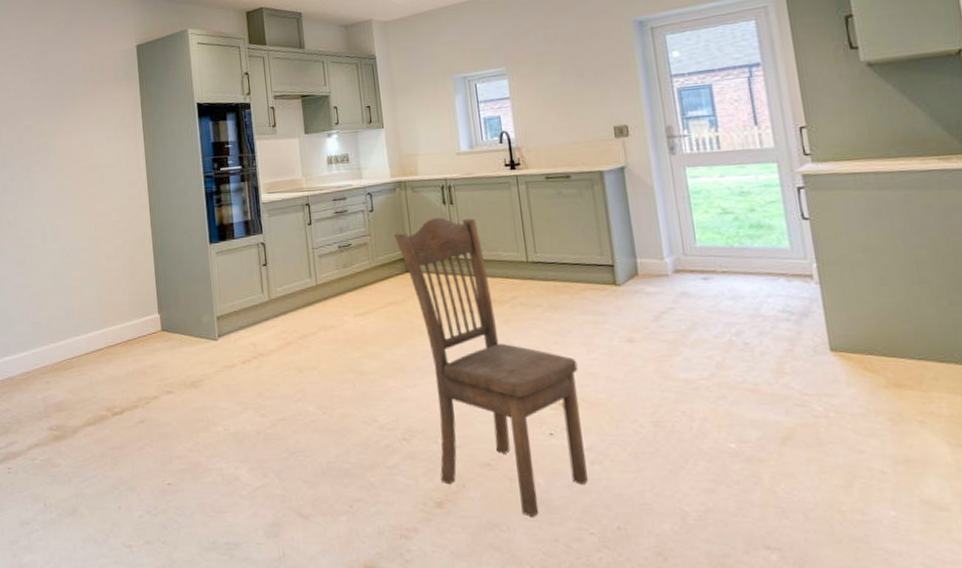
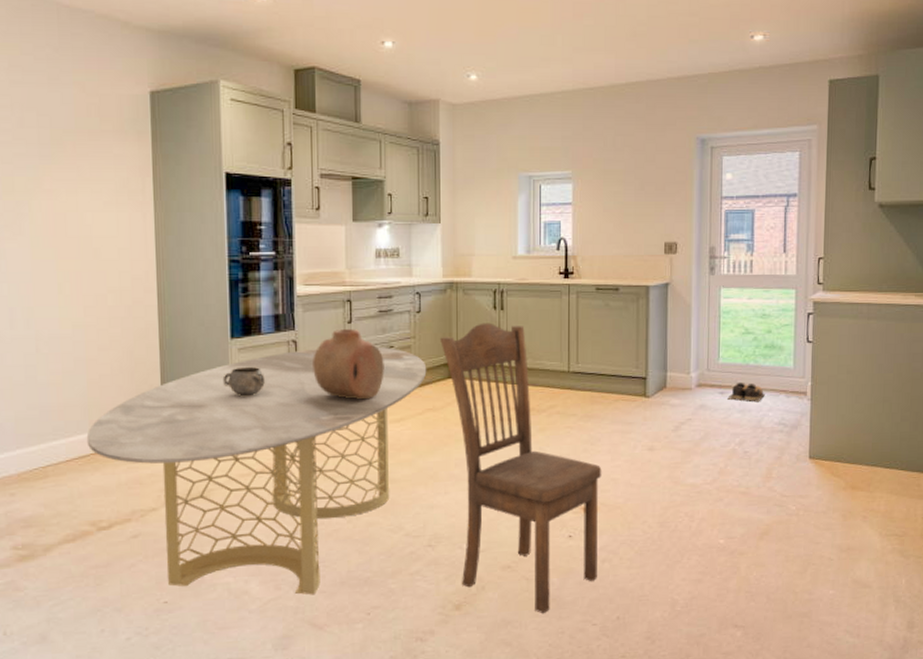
dining table: none [101,245,385,484] -> present [86,346,427,595]
decorative bowl: none [205,267,242,294] -> present [222,366,266,396]
vase: none [280,230,345,295] -> present [313,329,384,399]
shoes: none [713,267,760,288] -> present [727,383,765,403]

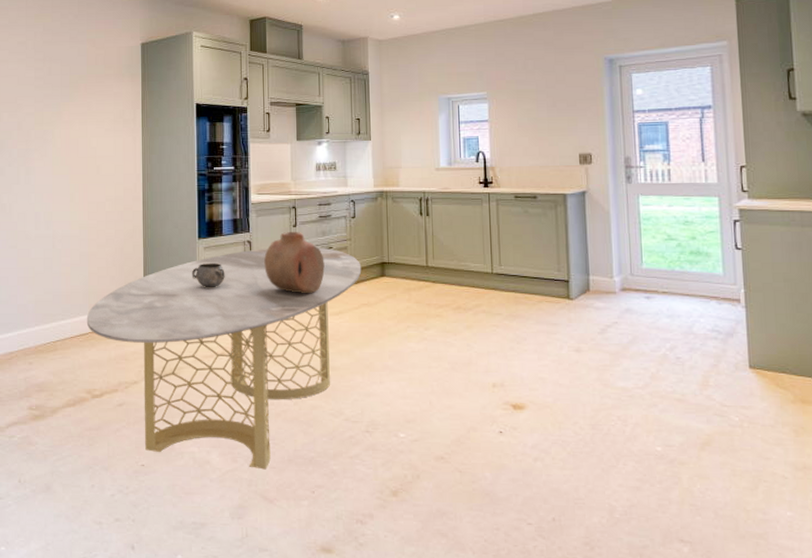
dining chair: present [440,322,602,614] -> none [373,227,530,508]
shoes: present [727,383,765,403] -> none [654,288,694,308]

